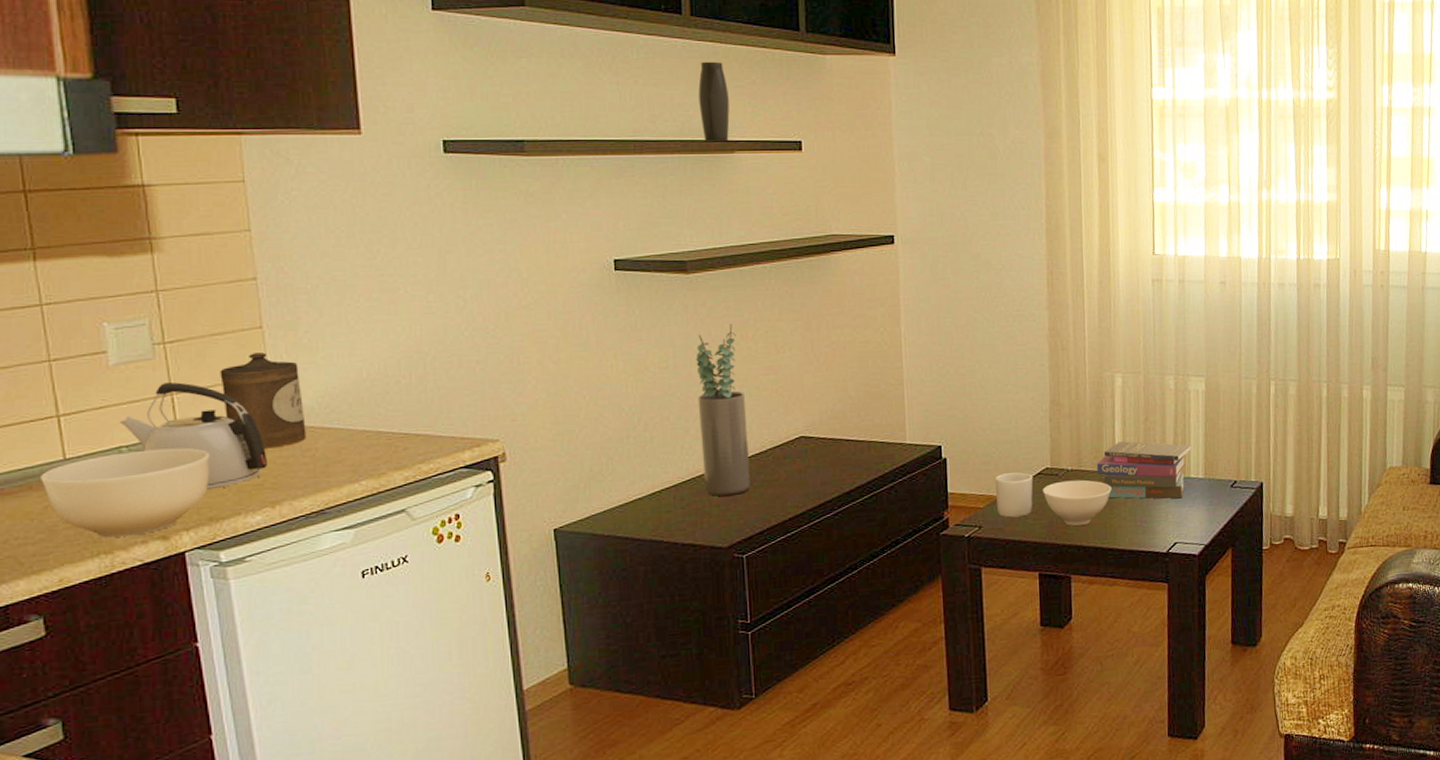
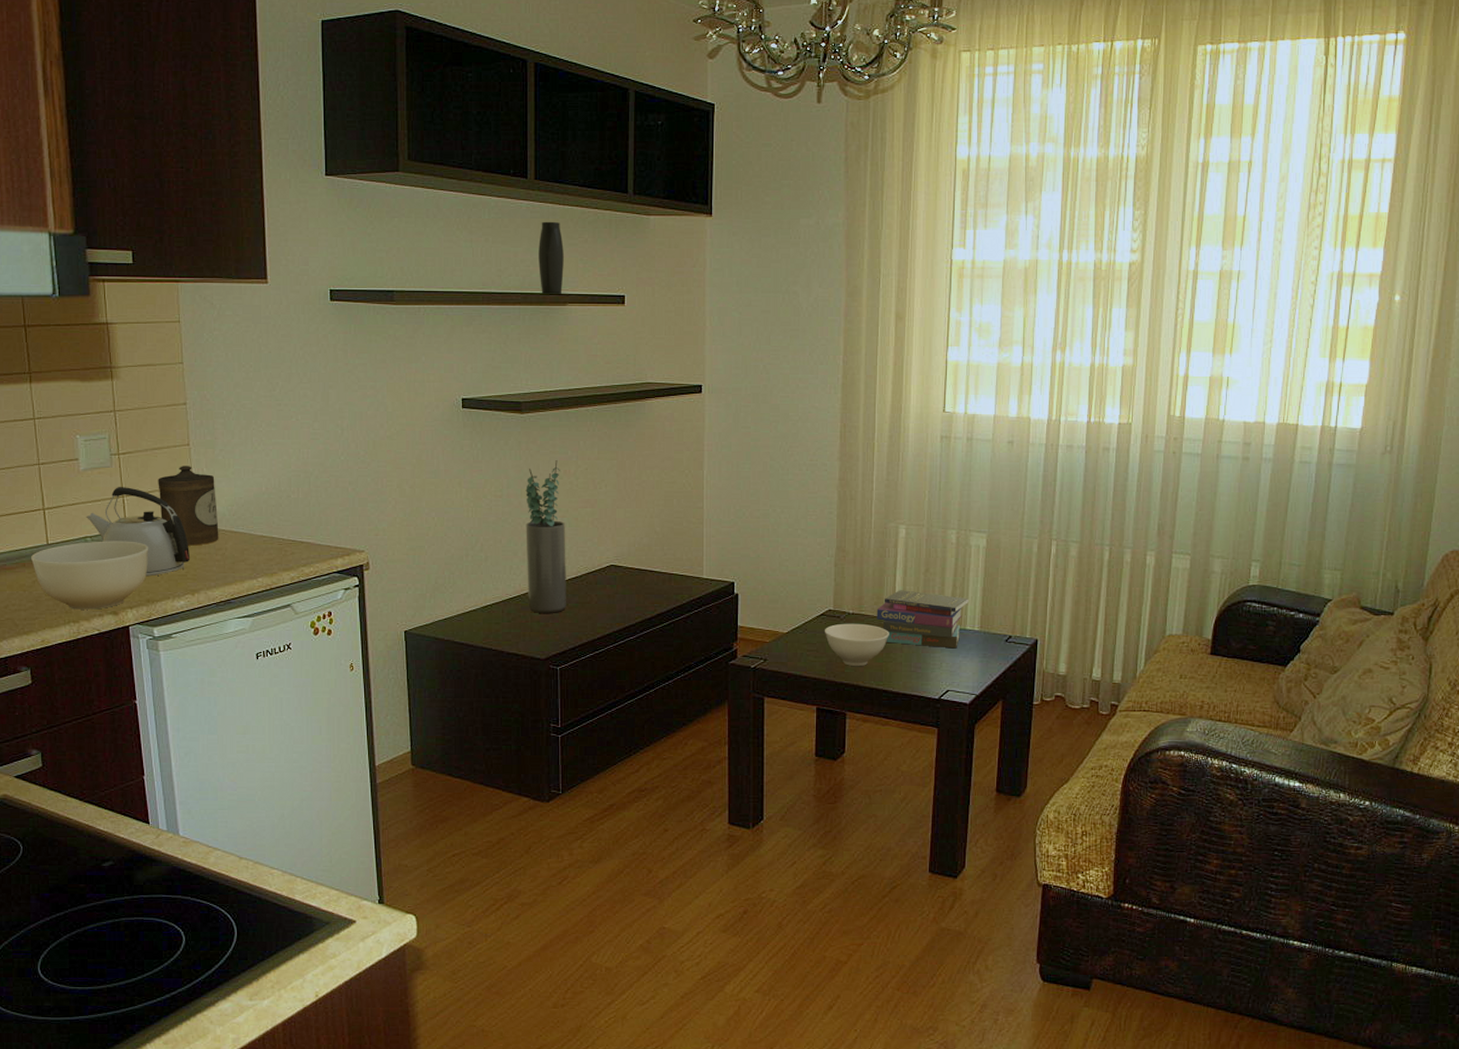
mug: present [994,472,1034,518] -> none [781,612,817,654]

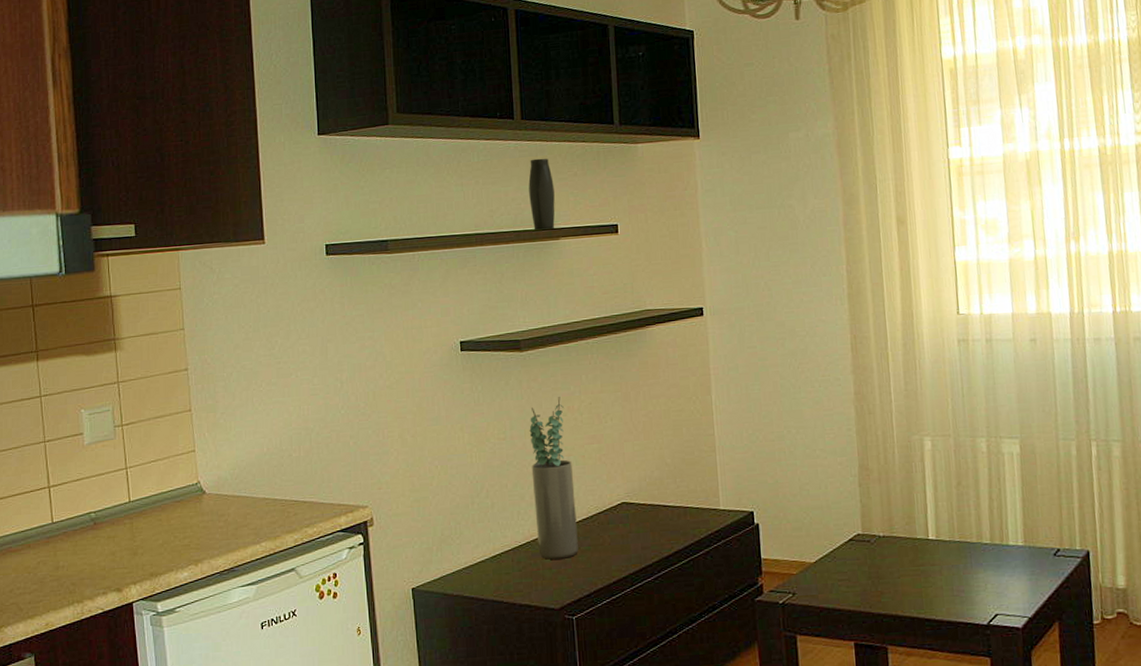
bowl: present [31,541,149,610] -> none [36,513,152,589]
kettle: present [85,487,191,577] -> none [90,458,194,549]
canister: present [158,466,219,546] -> none [160,432,222,514]
bowl: present [825,623,889,666] -> none [855,546,926,594]
books: present [876,590,968,649] -> none [909,506,1008,568]

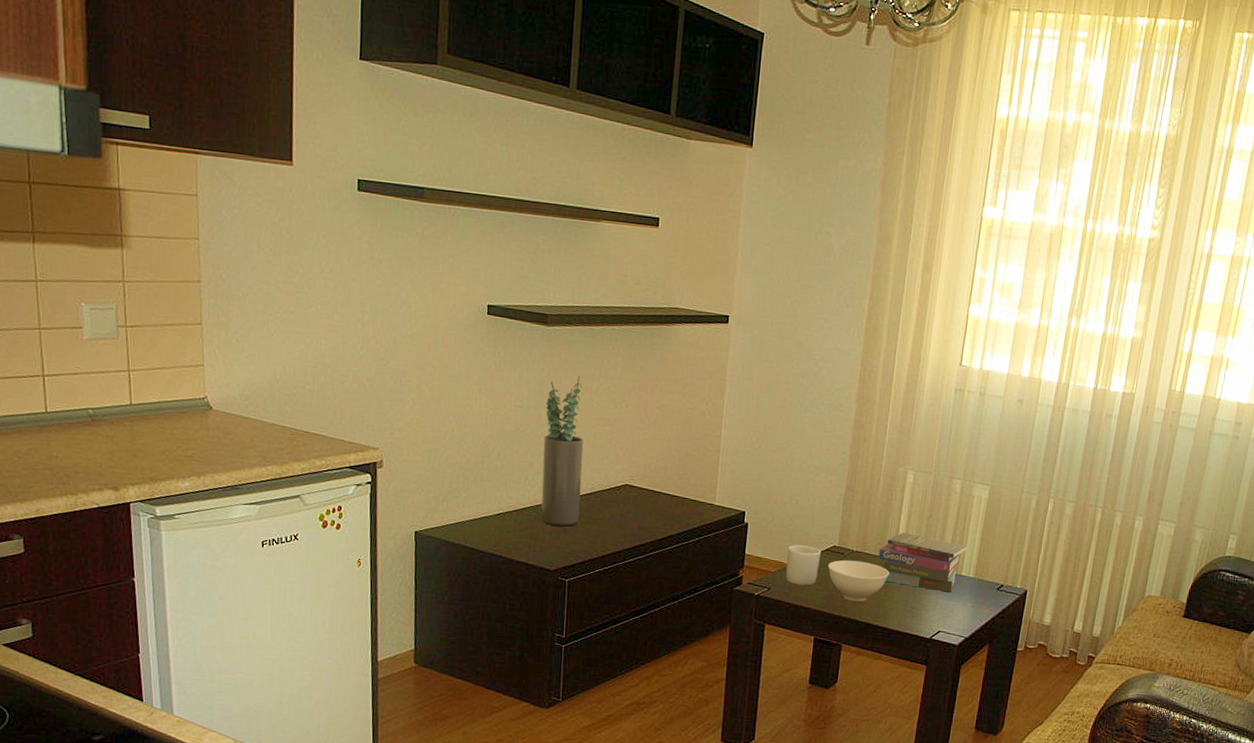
vase: present [528,158,555,231] -> none [574,133,602,211]
mug: none [806,538,846,585] -> present [785,545,822,586]
bowl: none [855,546,926,594] -> present [828,559,889,602]
books: none [909,506,1008,568] -> present [878,533,967,593]

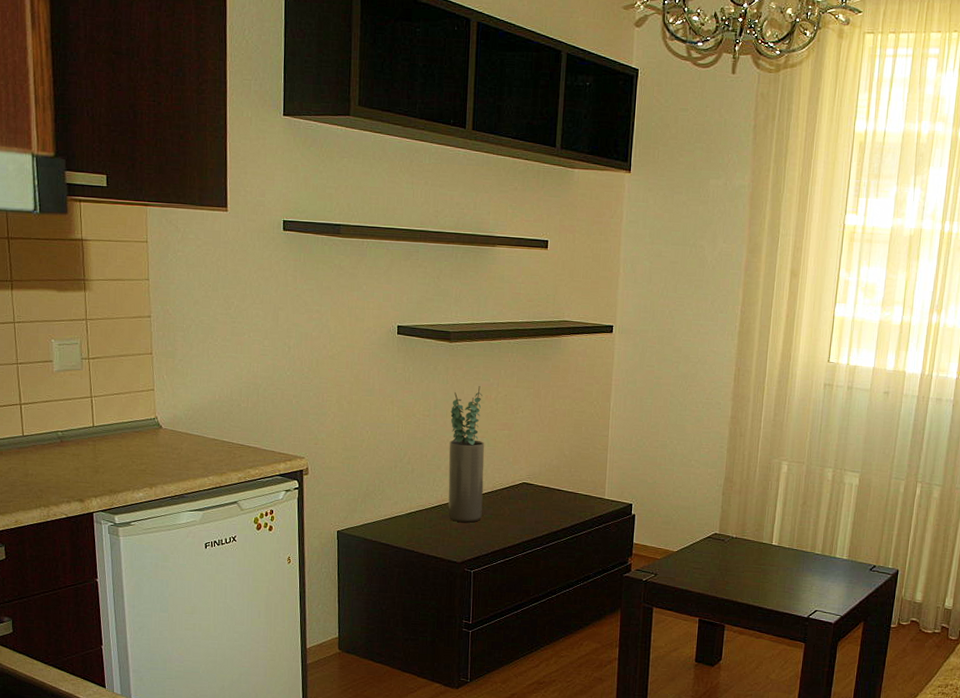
mug: present [785,545,822,586] -> none [670,533,704,571]
bowl: present [828,559,889,602] -> none [710,546,767,585]
books: present [878,533,967,593] -> none [757,519,840,574]

